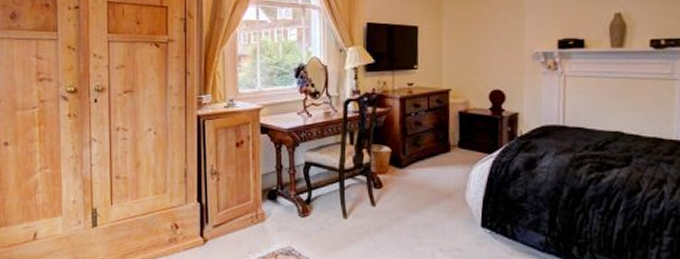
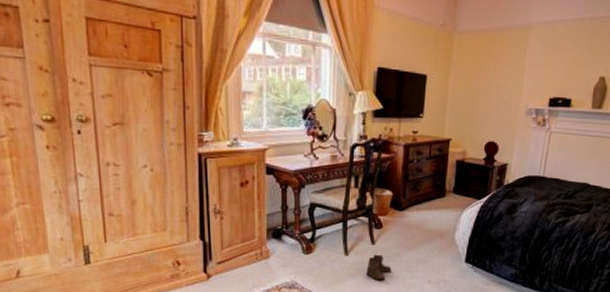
boots: none [368,217,396,248] -> present [366,254,392,281]

